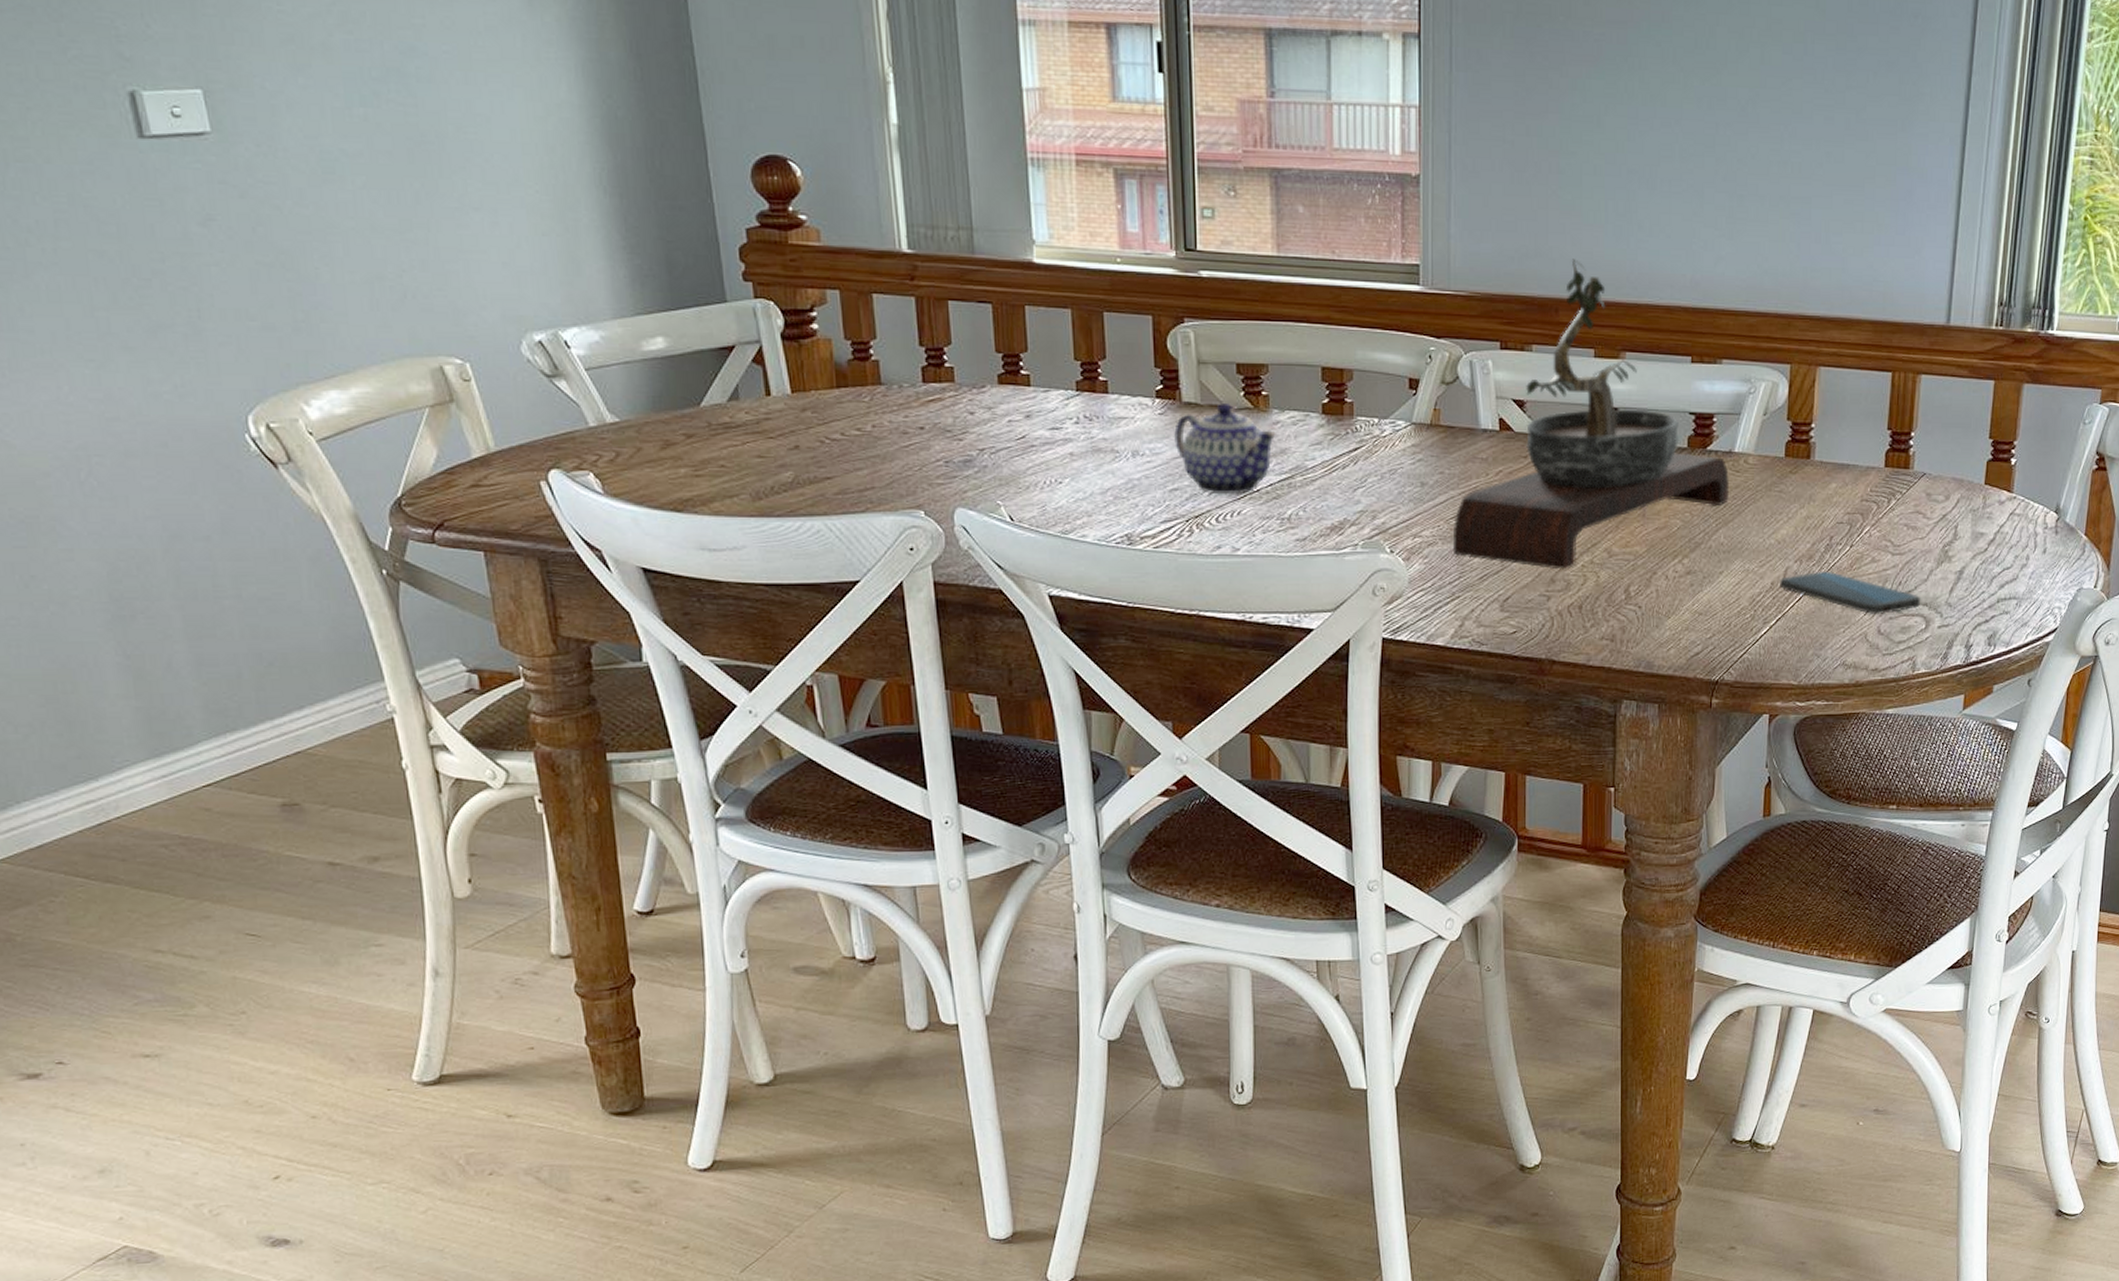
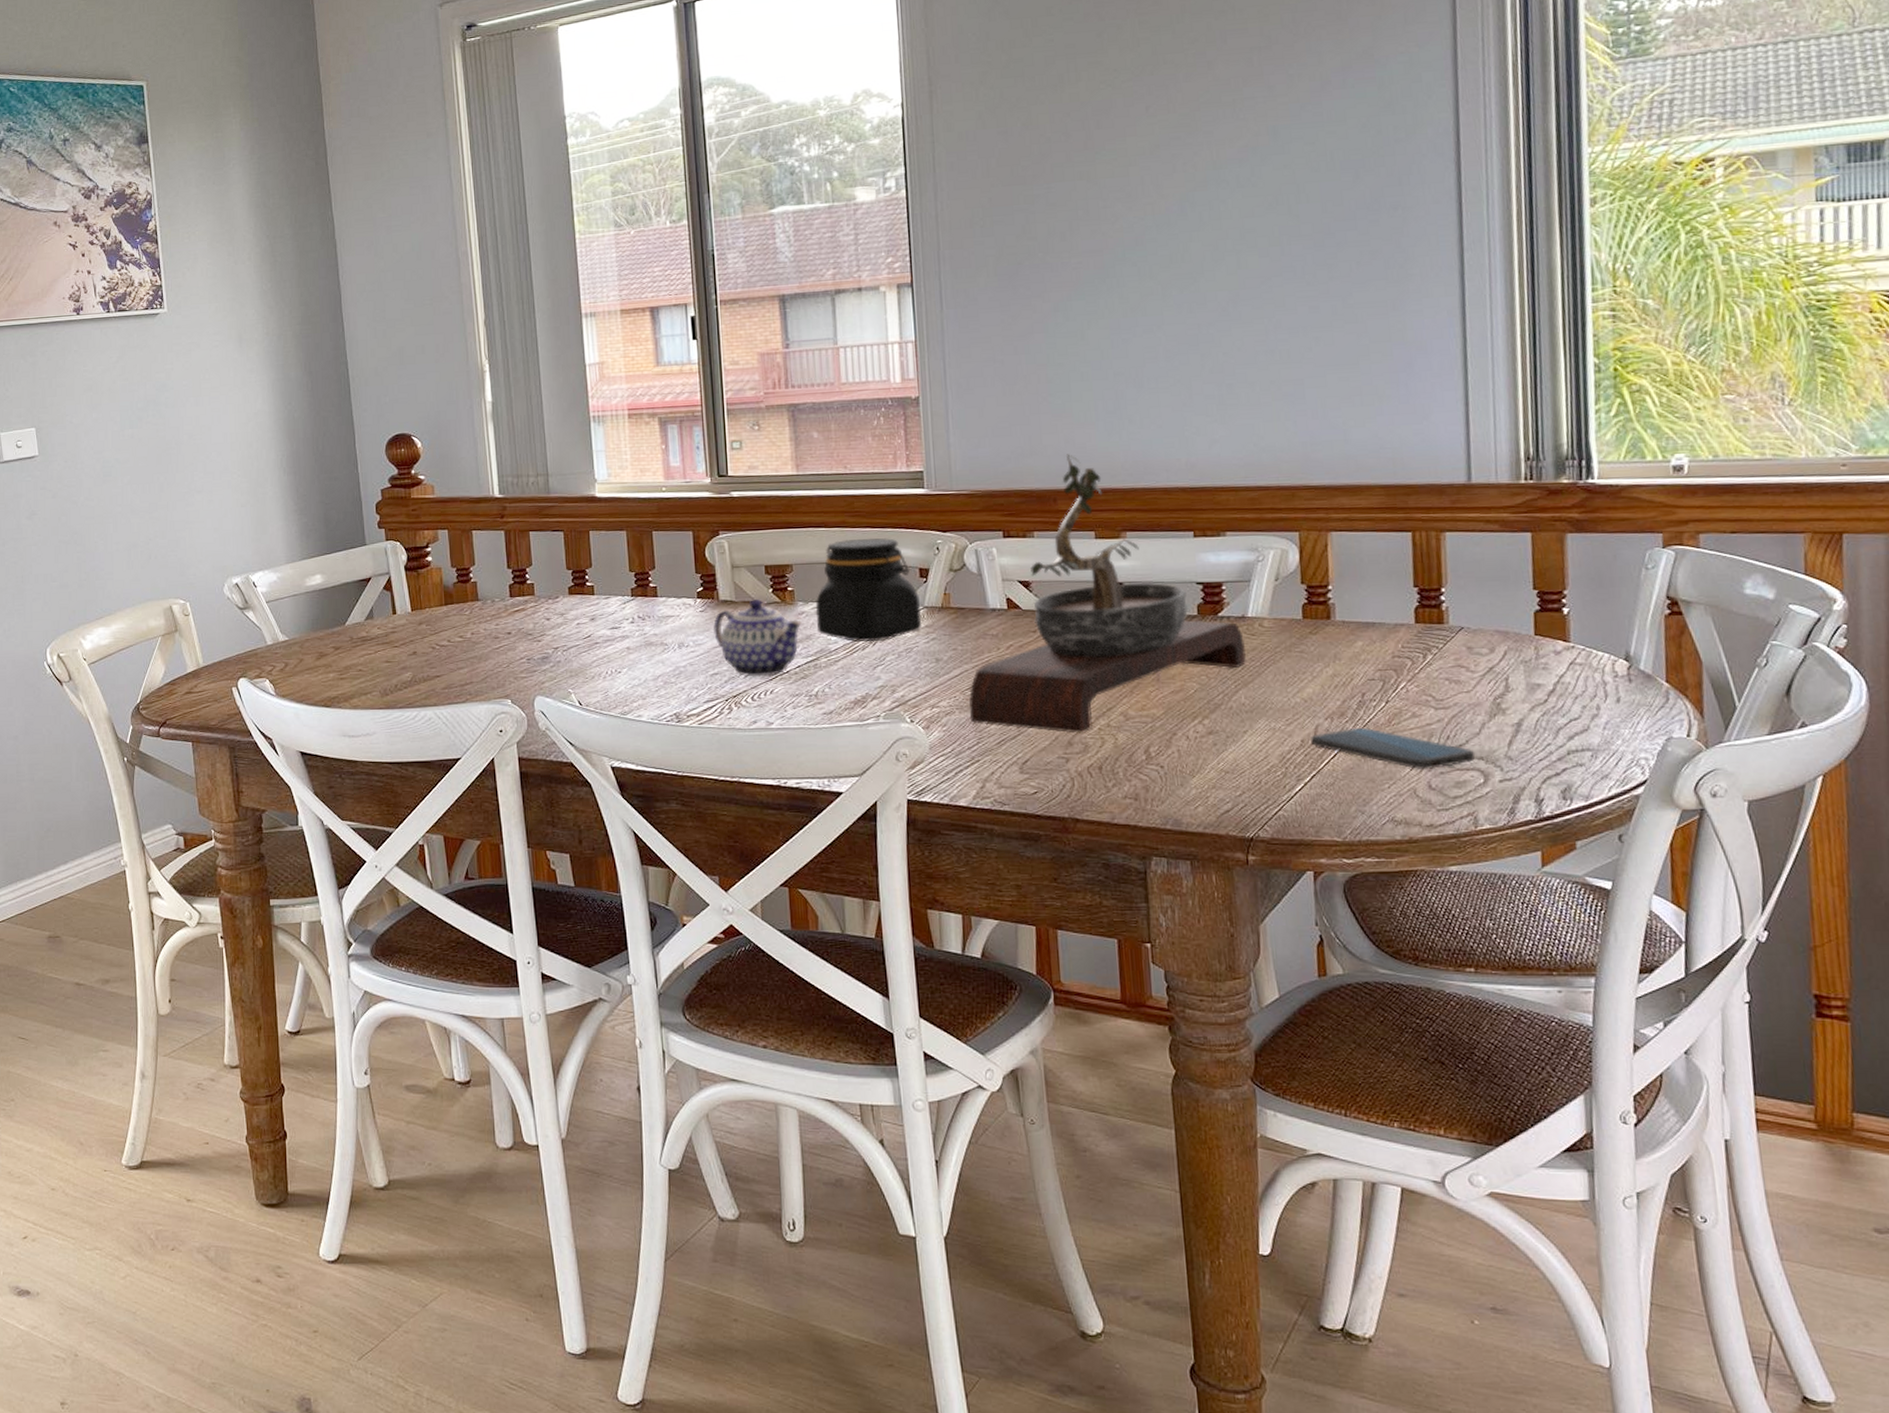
jar: none [1292,339,1409,461] -> present [815,538,922,643]

